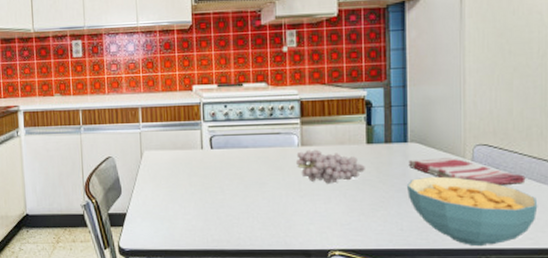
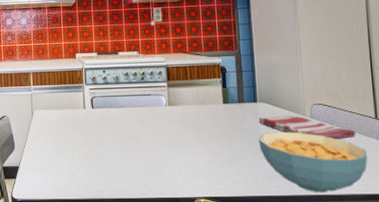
fruit: present [296,149,365,184] -> none [165,108,223,139]

